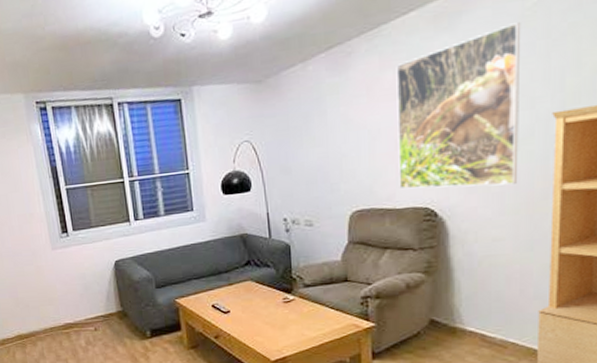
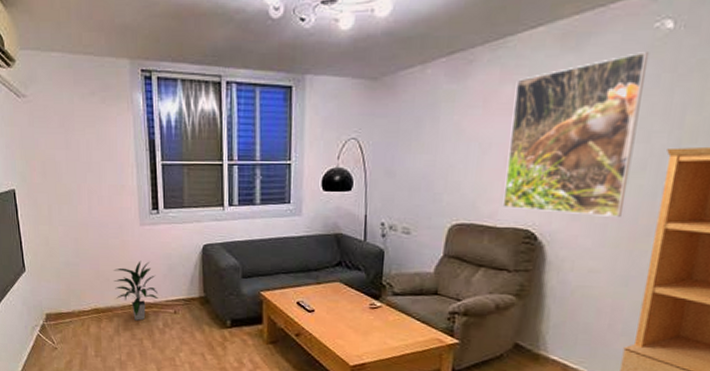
indoor plant: none [32,283,78,342] -> present [113,260,159,321]

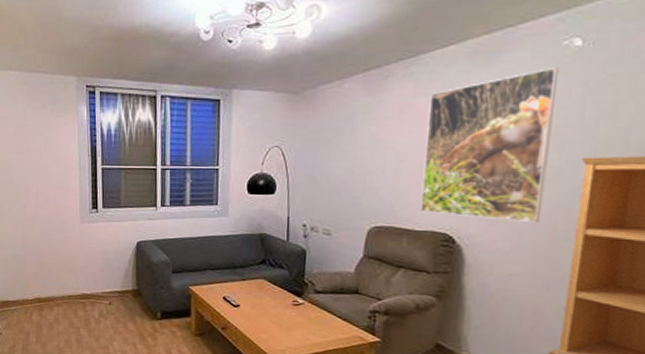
indoor plant: present [113,260,159,321] -> none [55,255,95,310]

